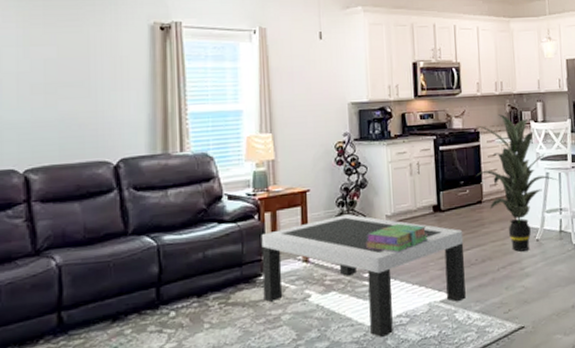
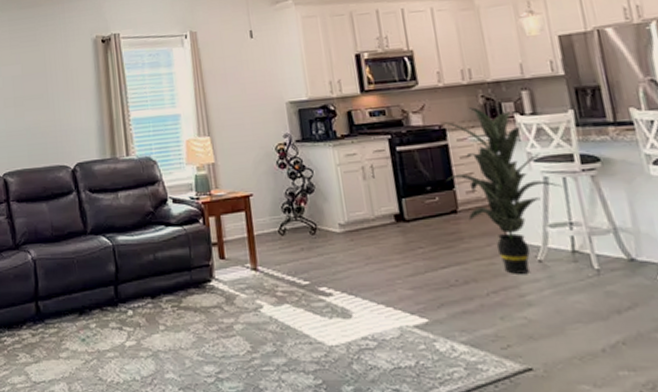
coffee table: present [261,214,466,337] -> none [207,221,447,360]
stack of books: present [365,223,428,253] -> none [317,233,392,267]

